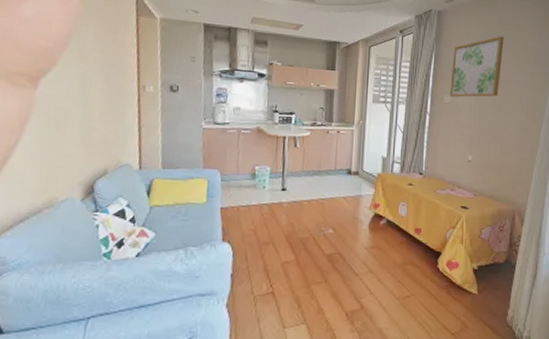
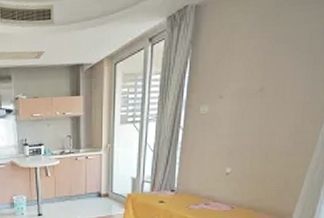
wall art: present [450,36,504,98] -> none [207,22,281,106]

